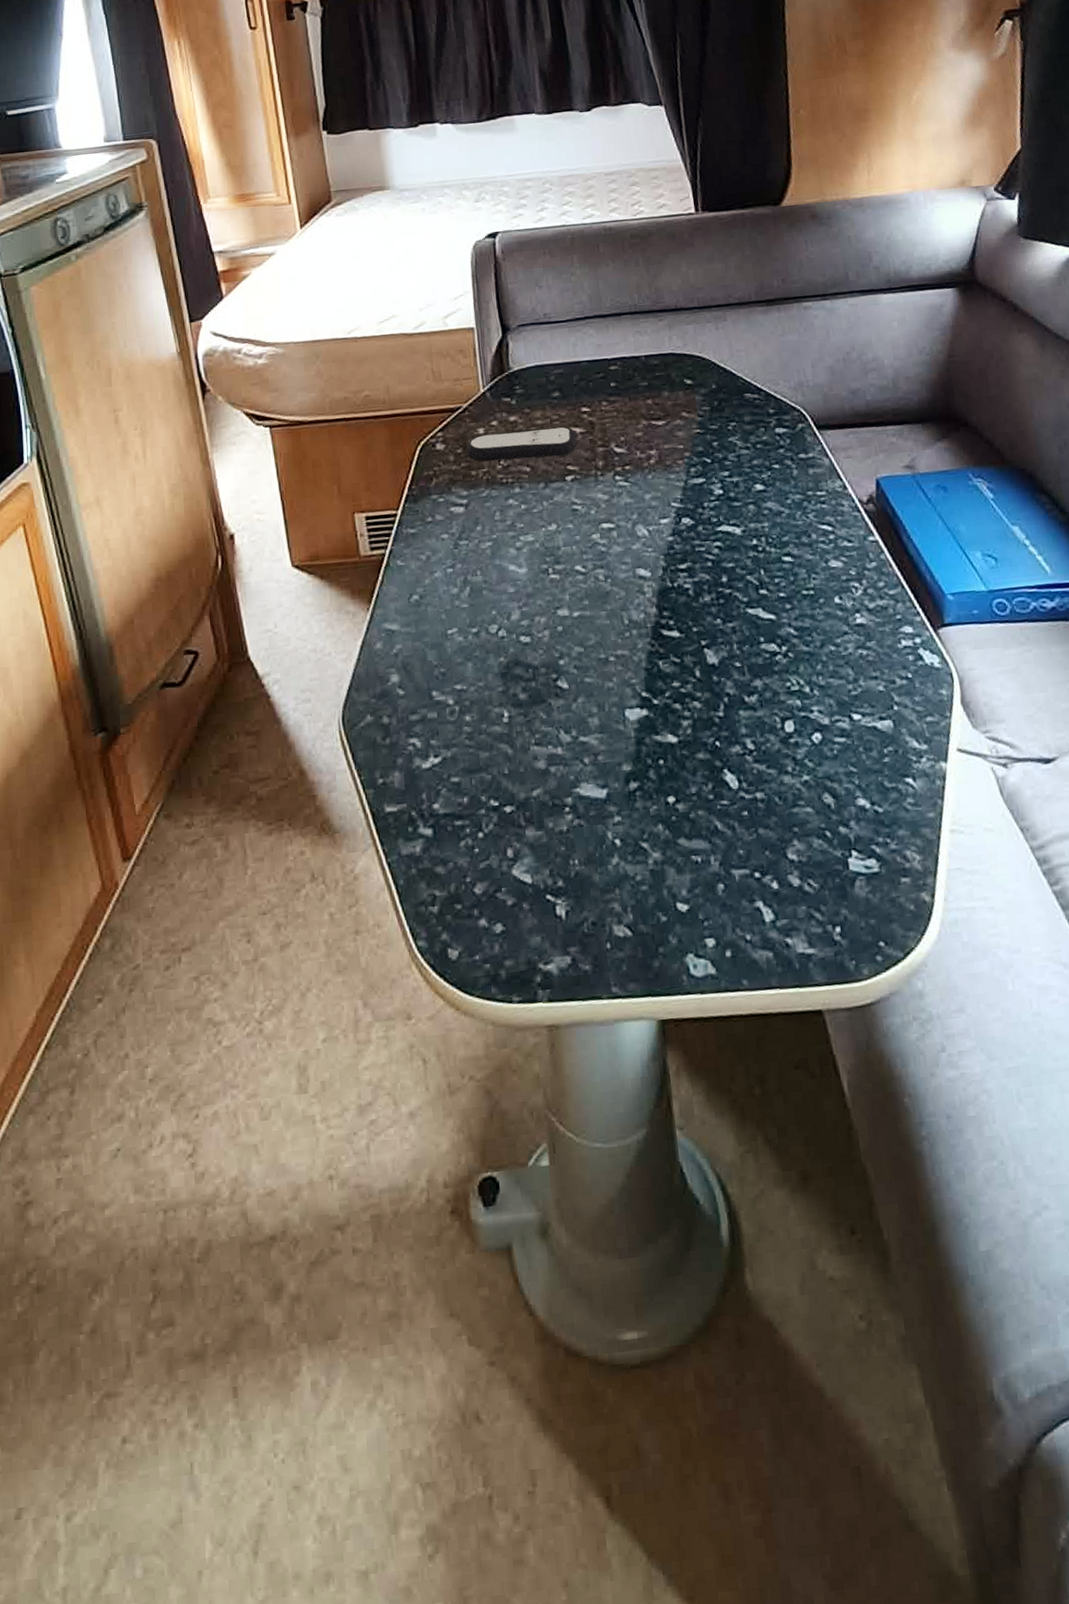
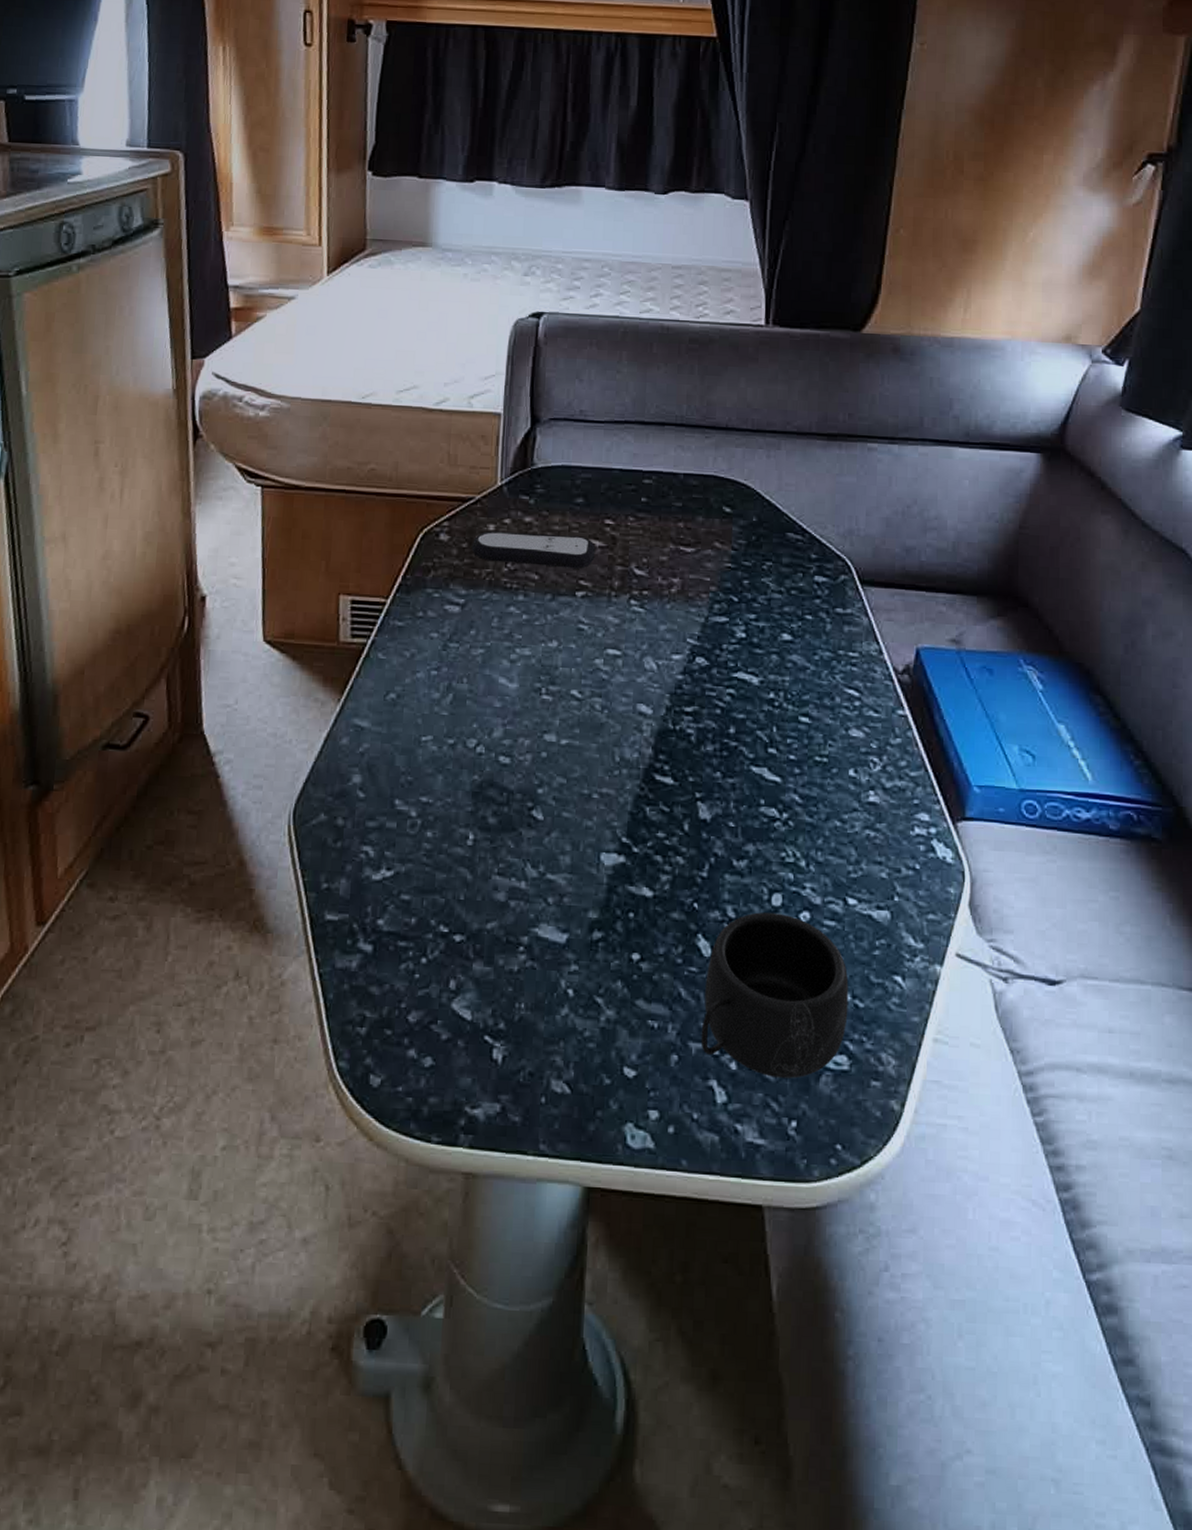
mug: none [737,738,871,890] -> present [701,912,849,1079]

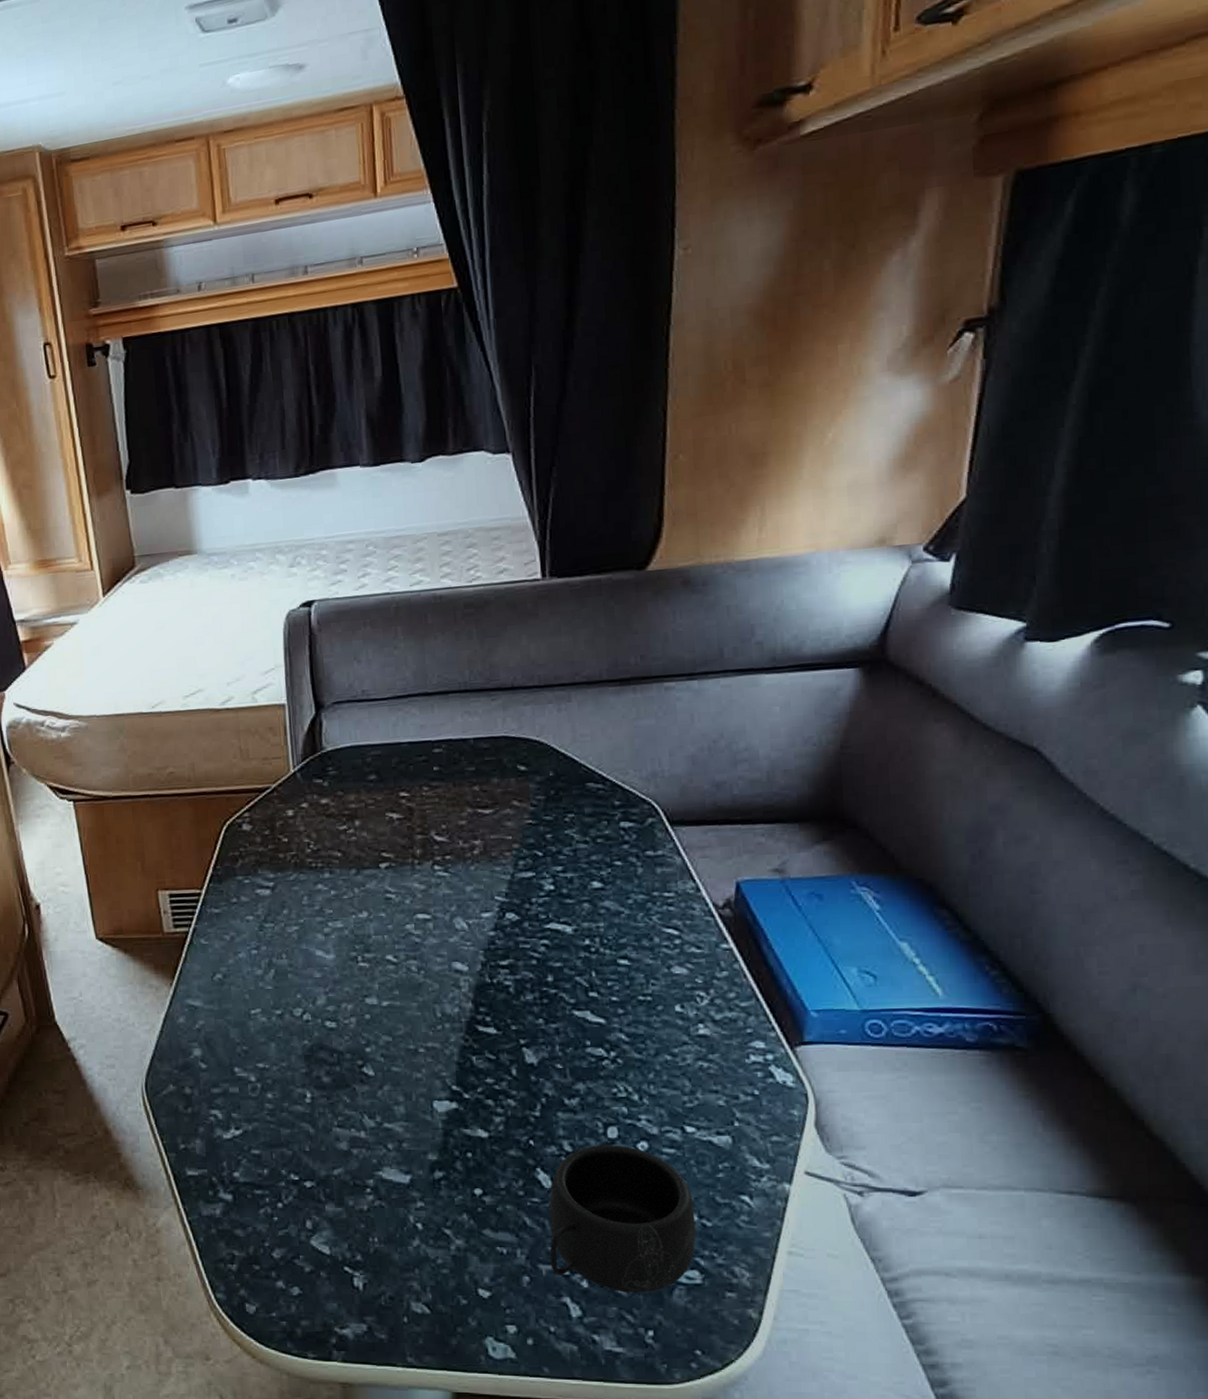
remote control: present [471,530,596,569] -> none [273,811,394,845]

